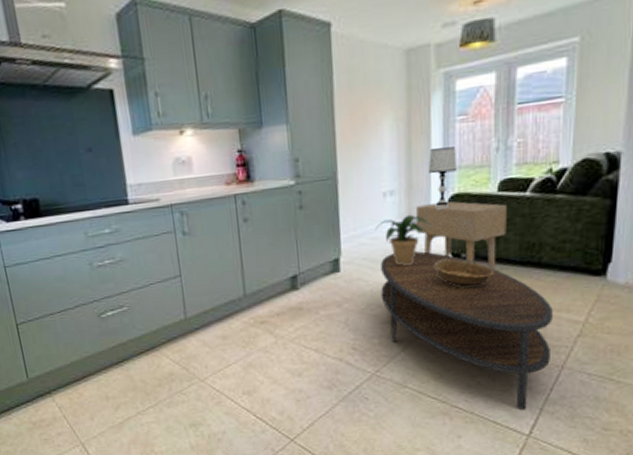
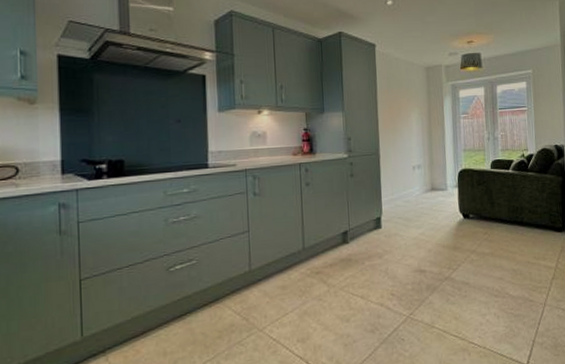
potted plant: present [374,214,431,266] -> none [407,183,447,223]
coffee table: present [380,251,553,409] -> none [411,212,536,342]
side table: present [415,201,507,270] -> none [436,175,499,227]
table lamp: present [428,146,456,209] -> none [444,135,463,180]
decorative bowl: present [433,259,495,287] -> none [450,219,493,241]

